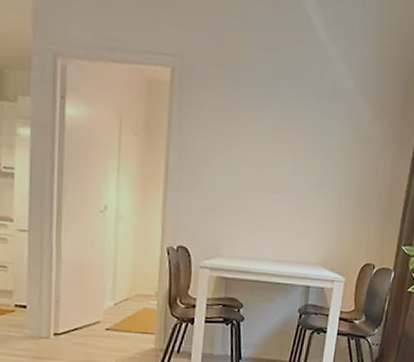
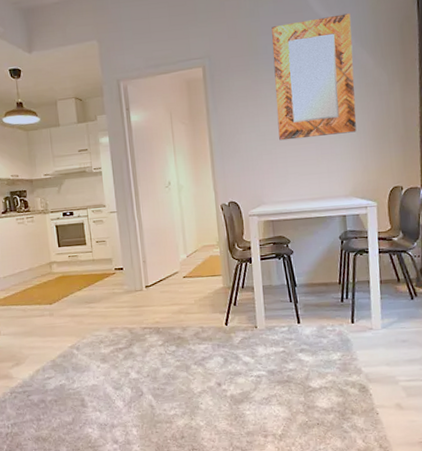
home mirror: none [250,40,356,193] -> present [271,13,357,141]

